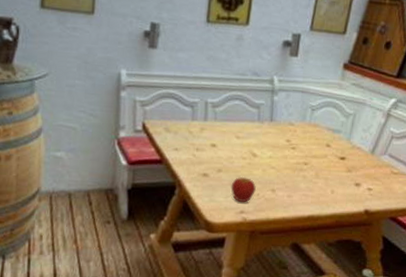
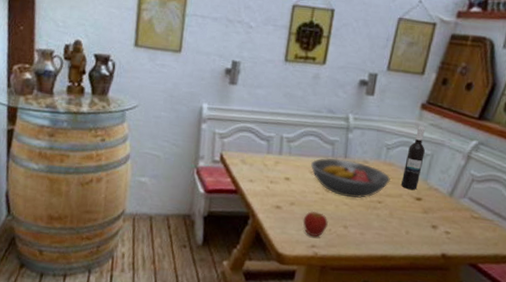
fruit bowl: none [236,122,316,161] -> present [310,158,391,198]
wine bottle: none [326,86,348,149] -> present [401,126,426,190]

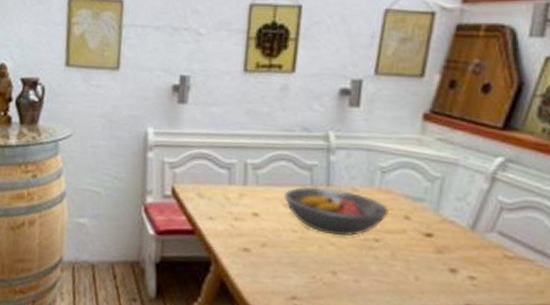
apple: present [303,211,329,237] -> none [278,253,312,287]
wine bottle: present [401,126,426,190] -> none [404,142,433,223]

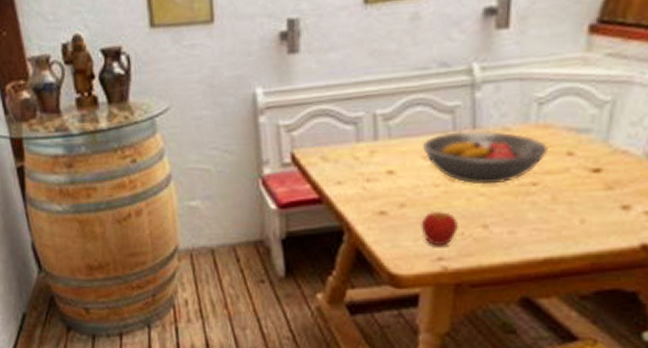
apple: none [278,253,312,287] -> present [420,210,460,246]

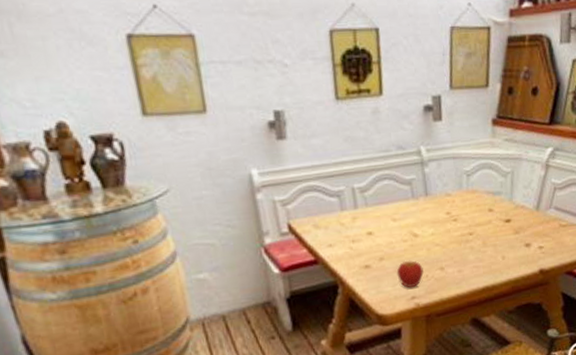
fruit bowl: present [421,131,548,185] -> none [391,197,477,237]

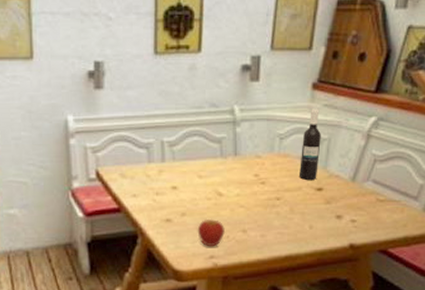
wine bottle: none [487,143,505,213] -> present [300,108,321,180]

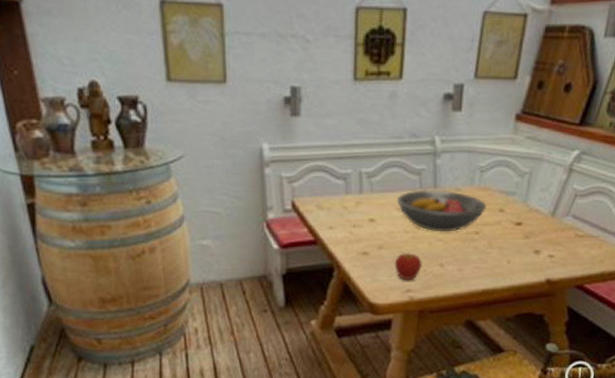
fruit bowl: none [198,157,287,199] -> present [396,190,487,232]
wine bottle: present [300,108,321,180] -> none [499,141,523,214]

